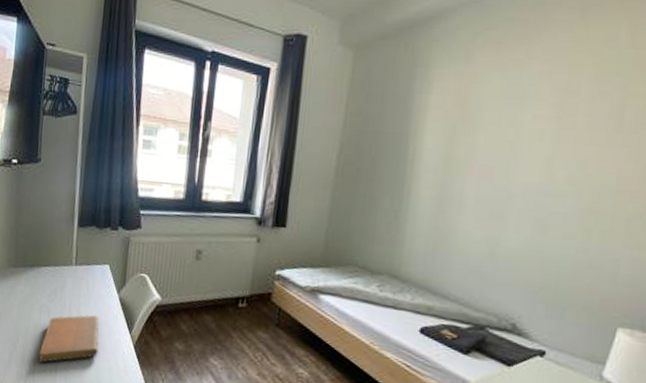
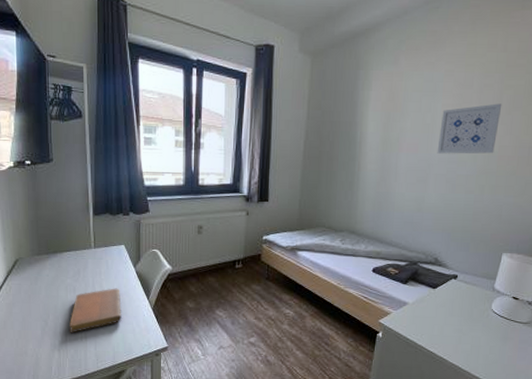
wall art: none [521,117,625,187] -> present [437,103,502,154]

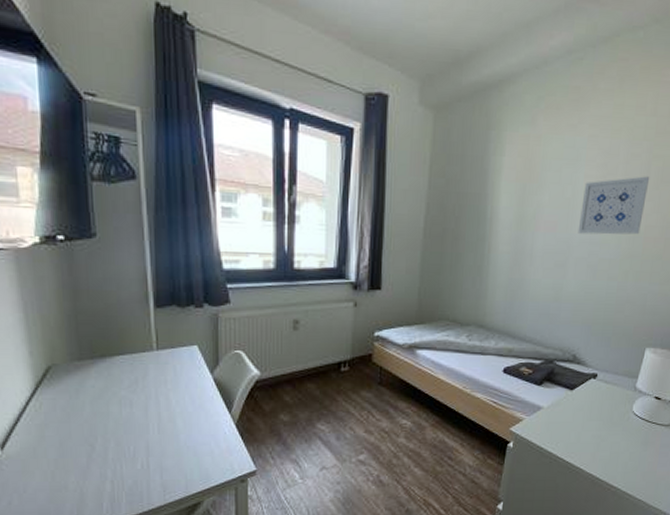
notebook: present [68,288,122,333] -> none [124,400,196,459]

